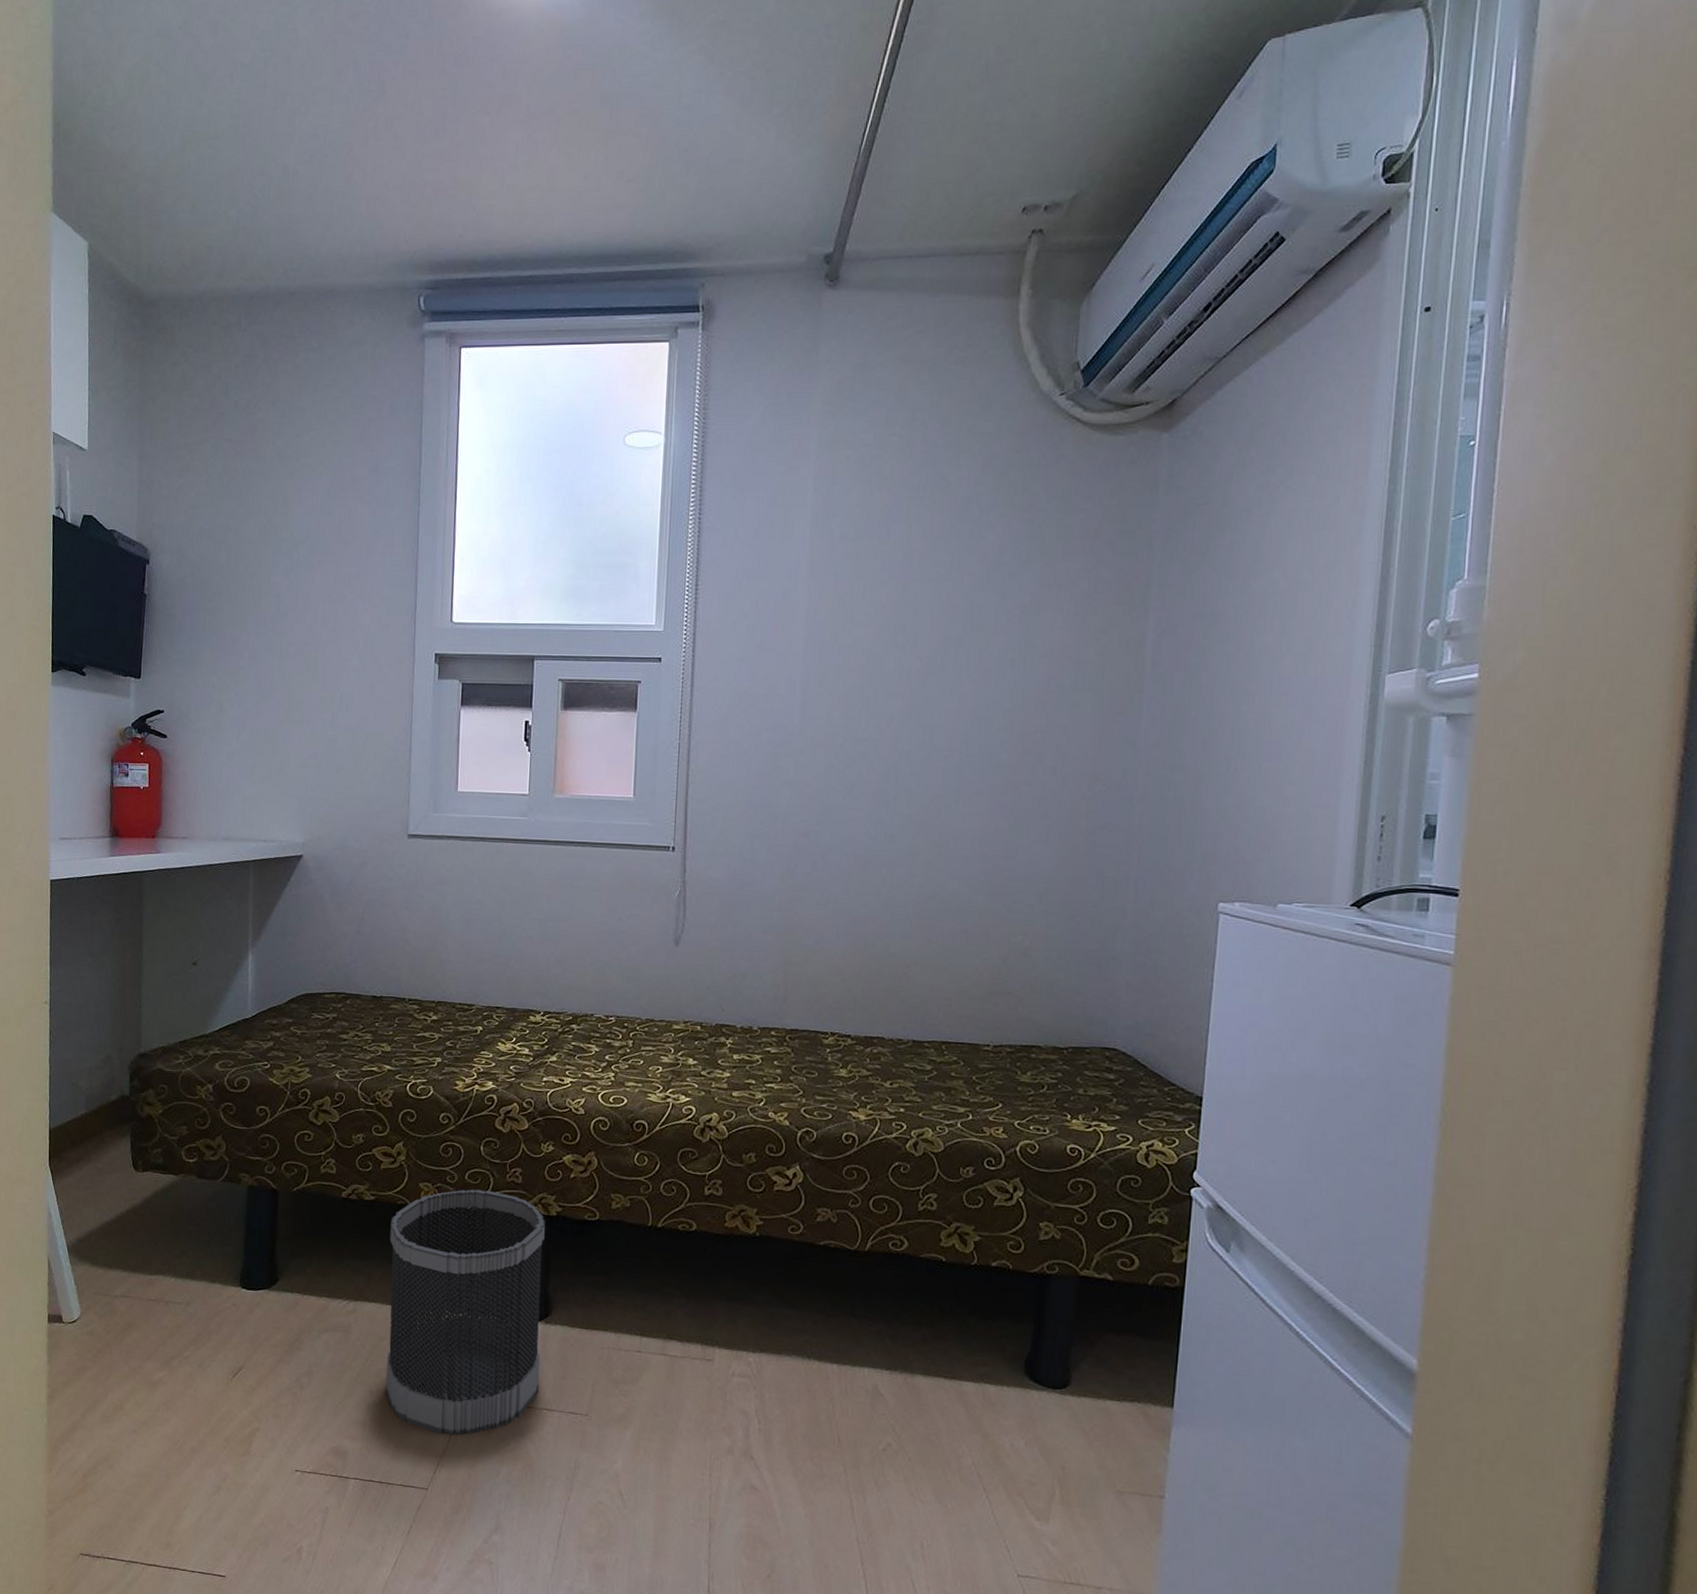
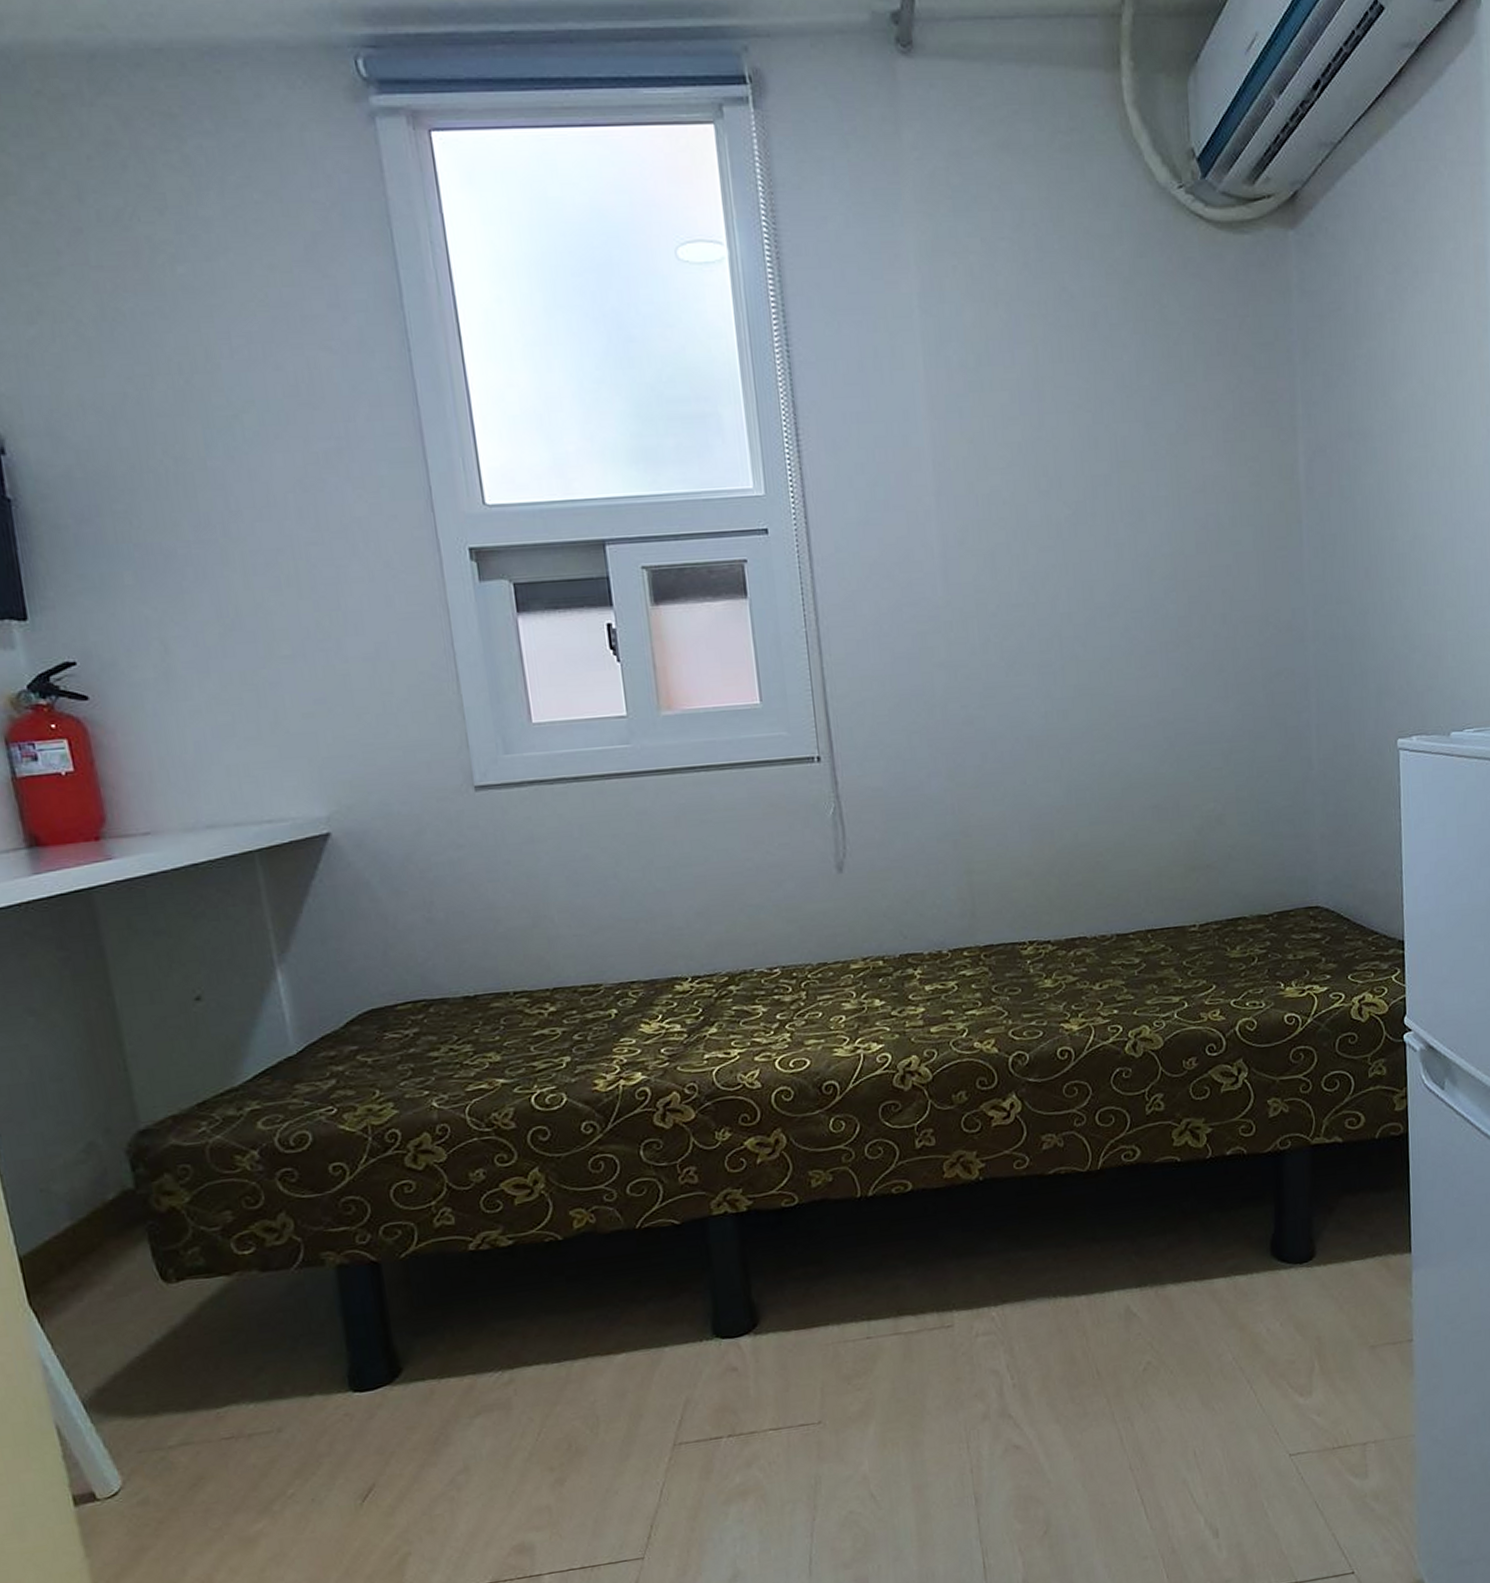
wastebasket: present [386,1189,545,1436] -> none [539,1199,759,1493]

